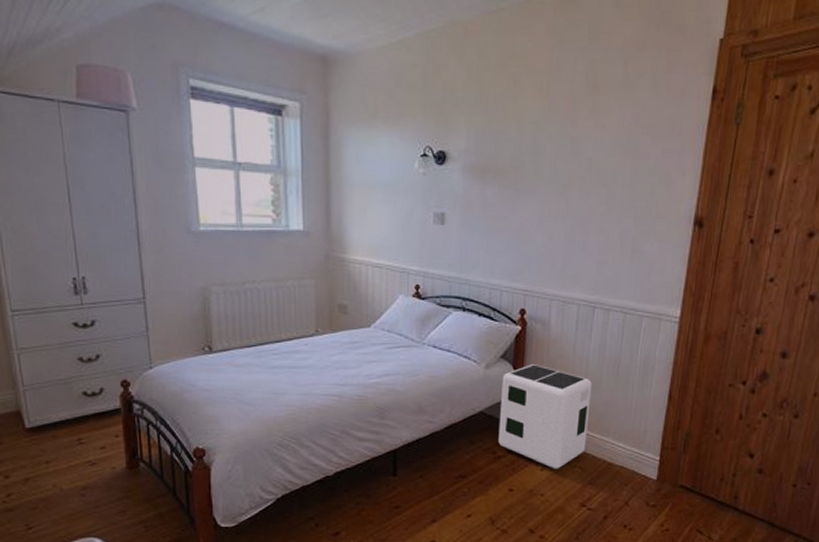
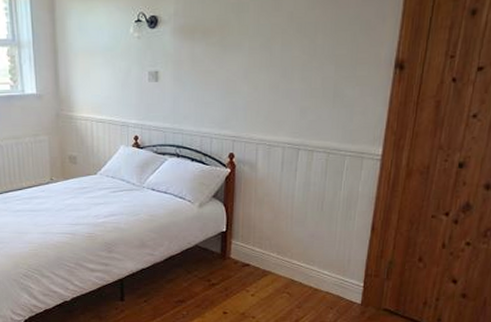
air purifier: present [498,364,592,469] -> none [212,202,297,295]

